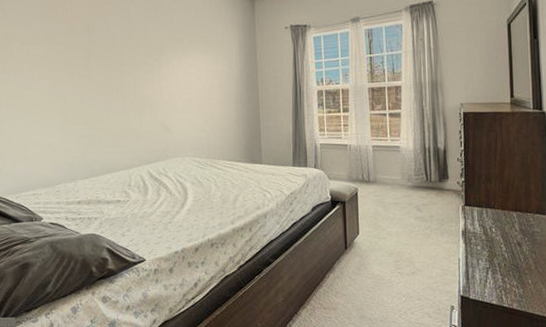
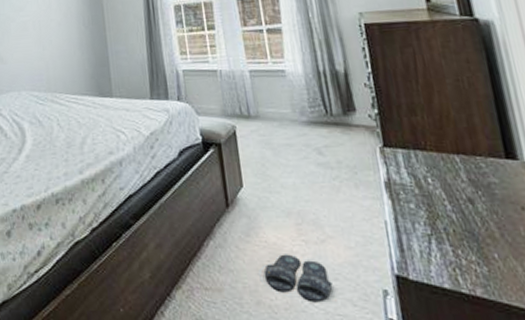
slippers: none [369,282,416,316] -> present [264,254,333,303]

